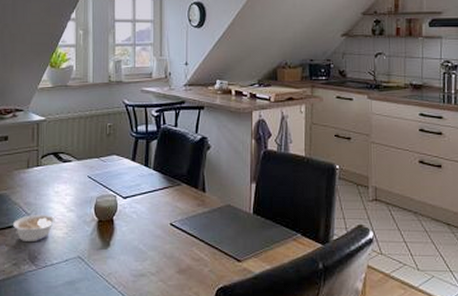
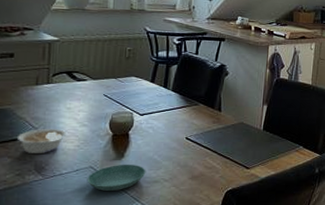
saucer: none [76,254,132,284] -> present [87,164,146,191]

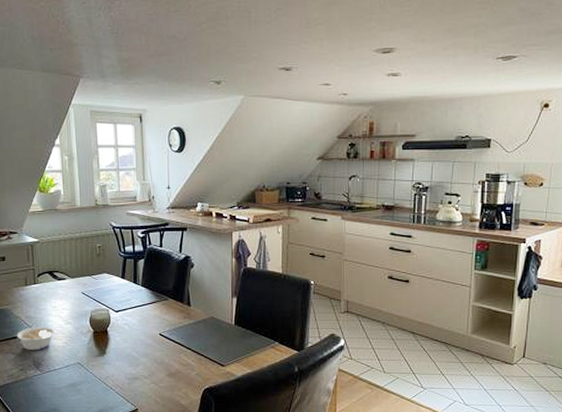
saucer: present [87,164,146,191] -> none [76,360,127,386]

